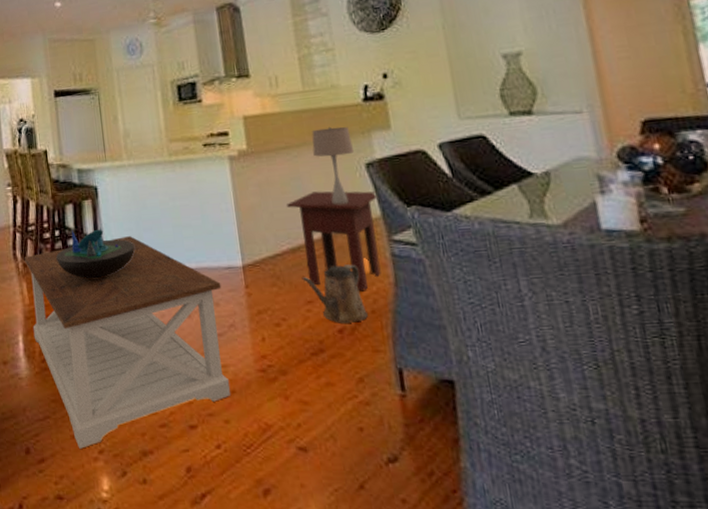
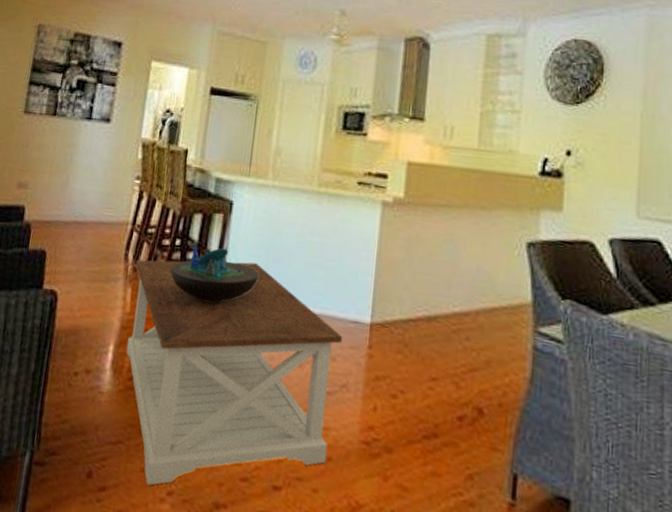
side table: present [286,191,381,292] -> none [432,260,534,381]
watering can: present [301,264,368,323] -> none [431,345,495,413]
table lamp: present [311,126,355,204] -> none [474,193,519,281]

